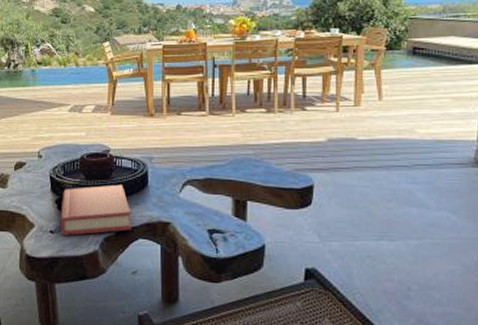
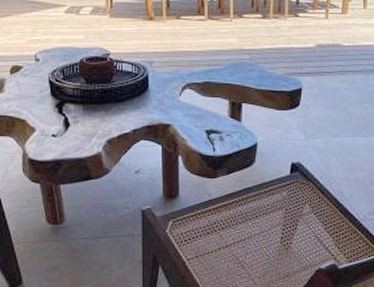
hardback book: present [60,184,132,236] -> none [61,88,133,140]

